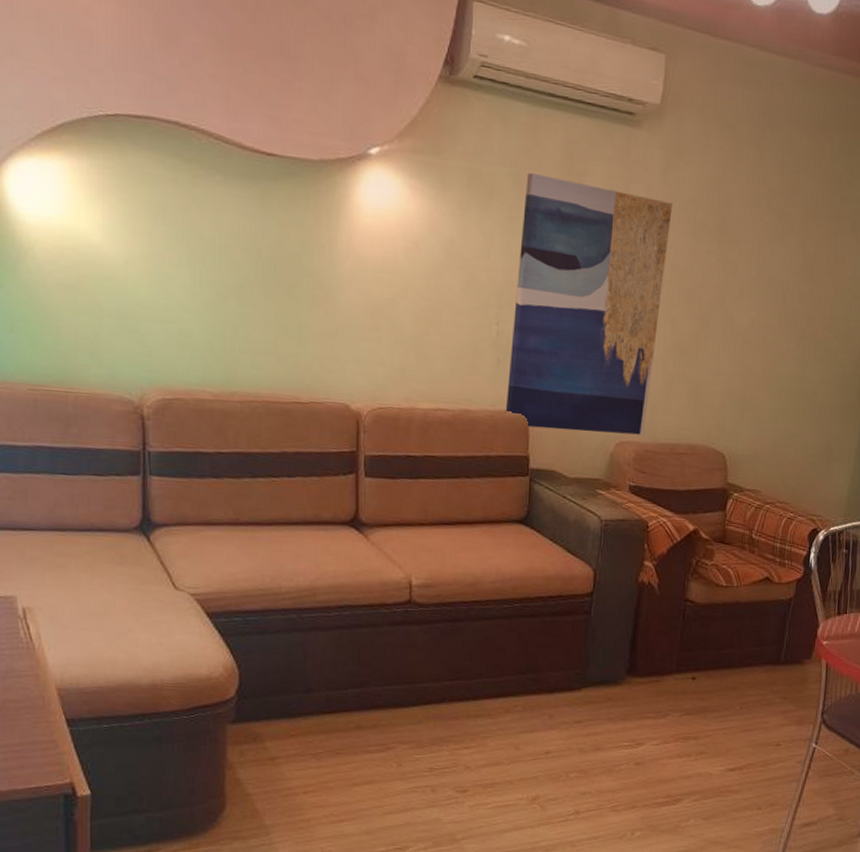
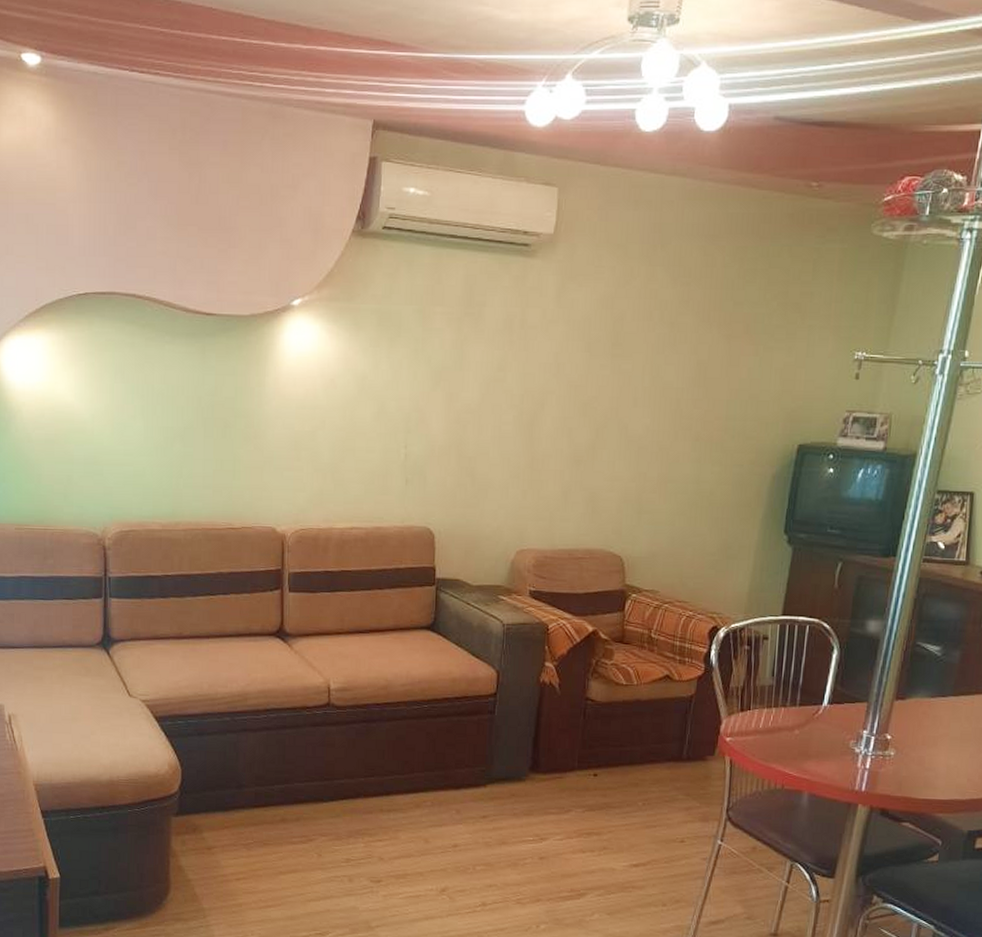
wall art: present [505,172,673,435] -> none [413,307,567,543]

